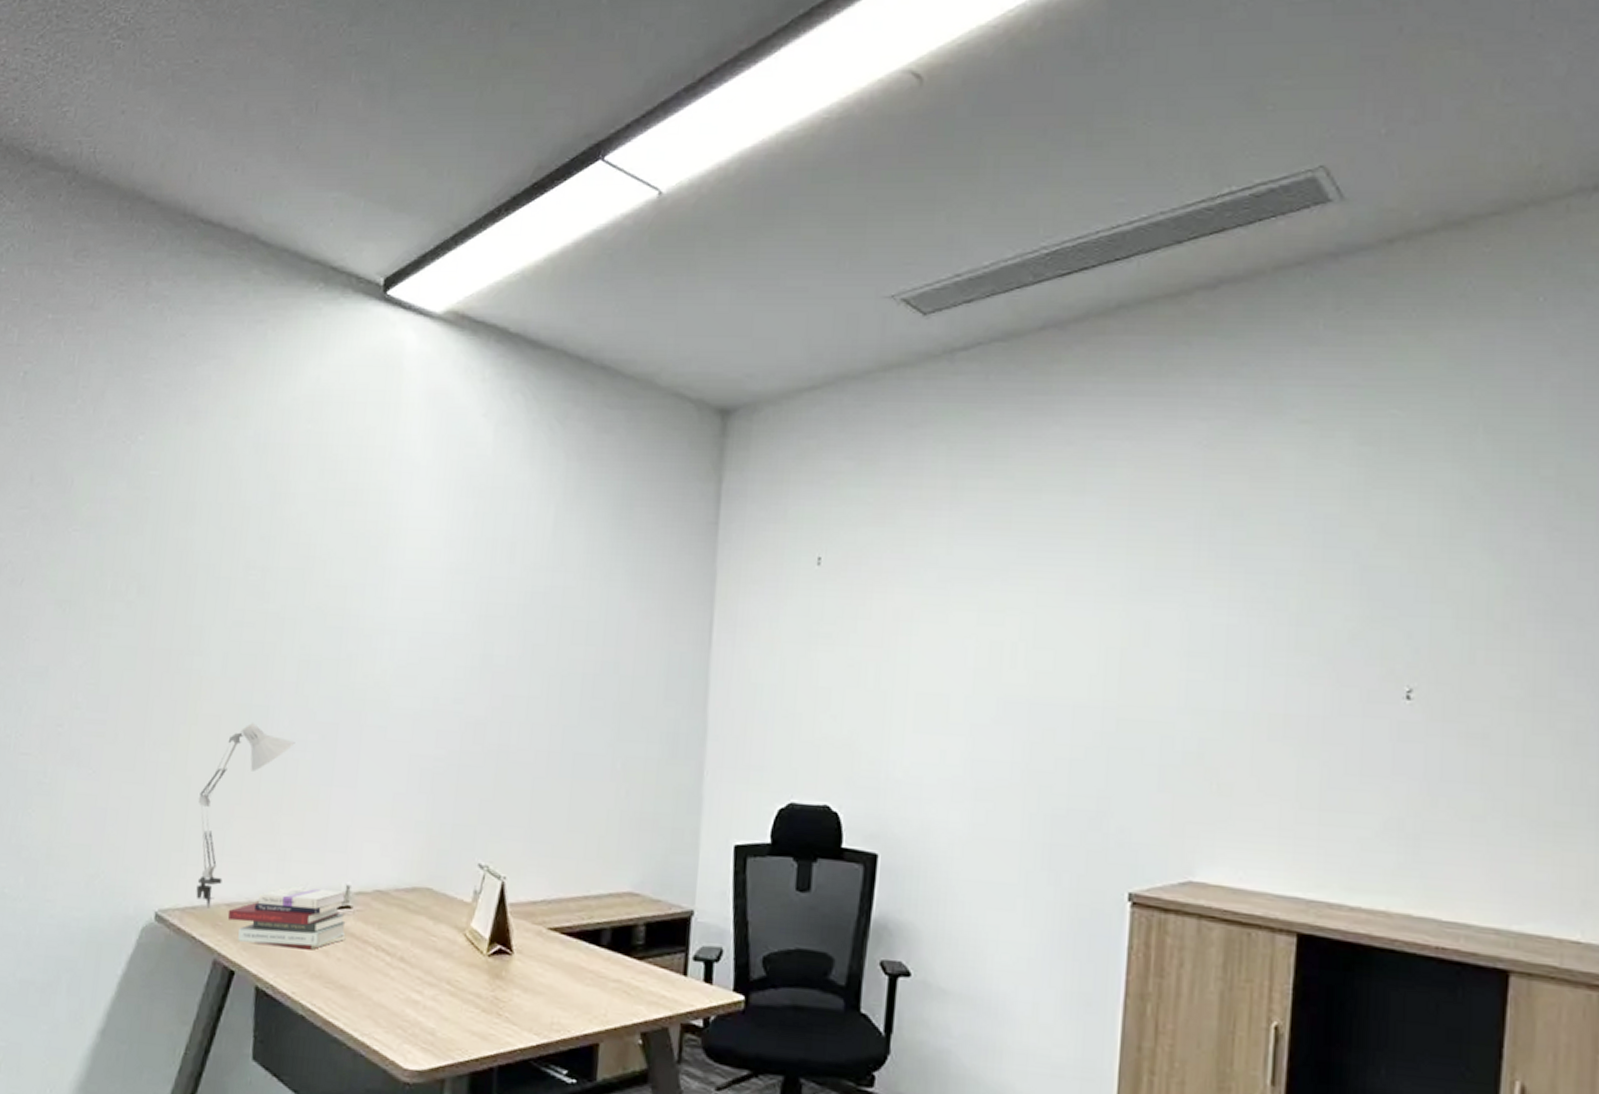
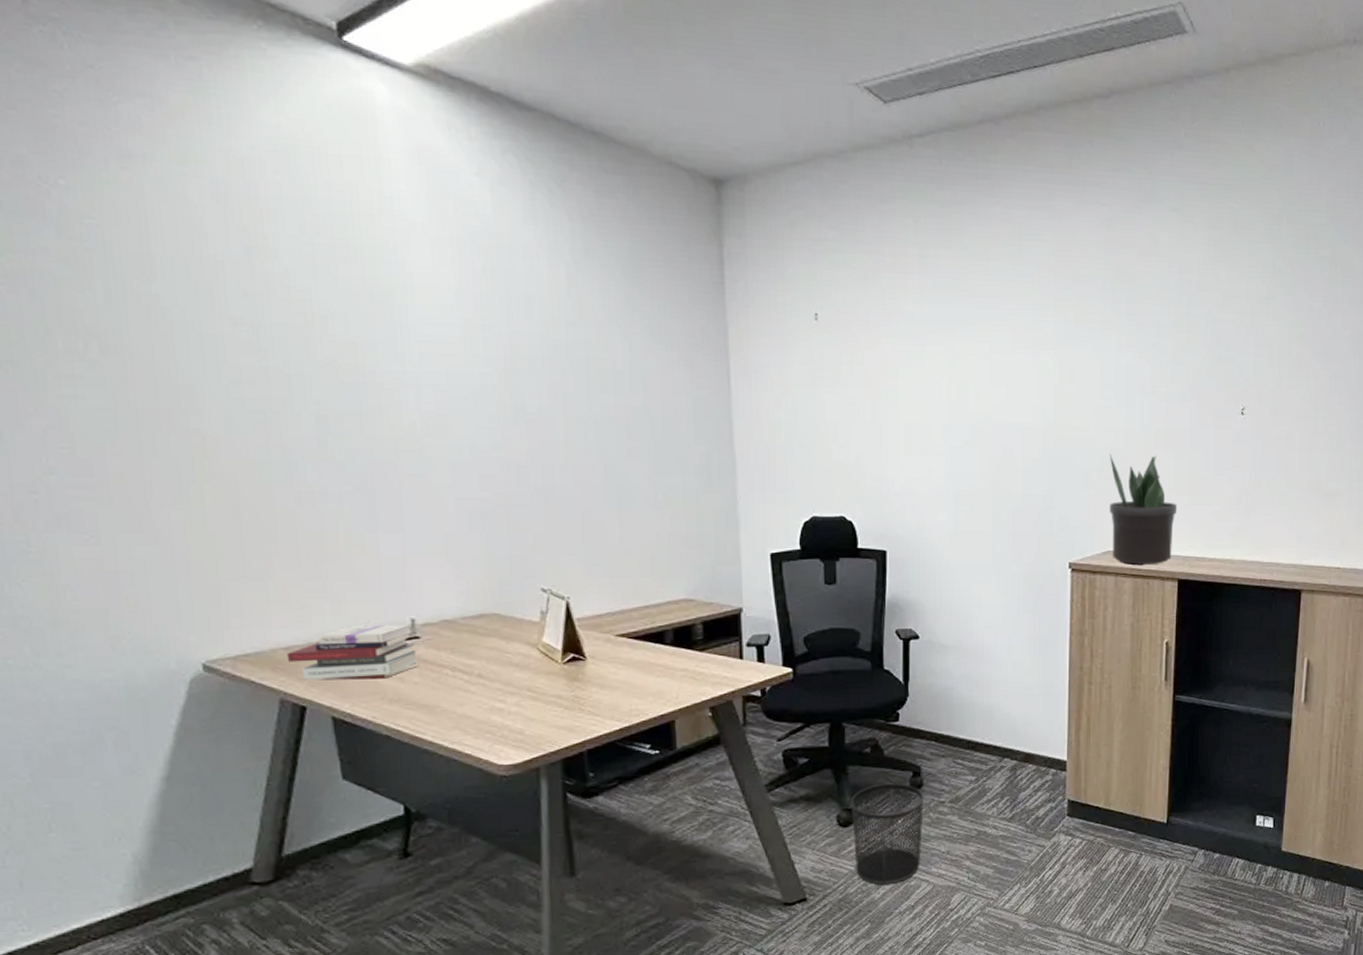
desk lamp: present [196,723,295,909] -> none [227,478,328,654]
planter: none [1193,746,1300,908] -> present [1109,454,1178,566]

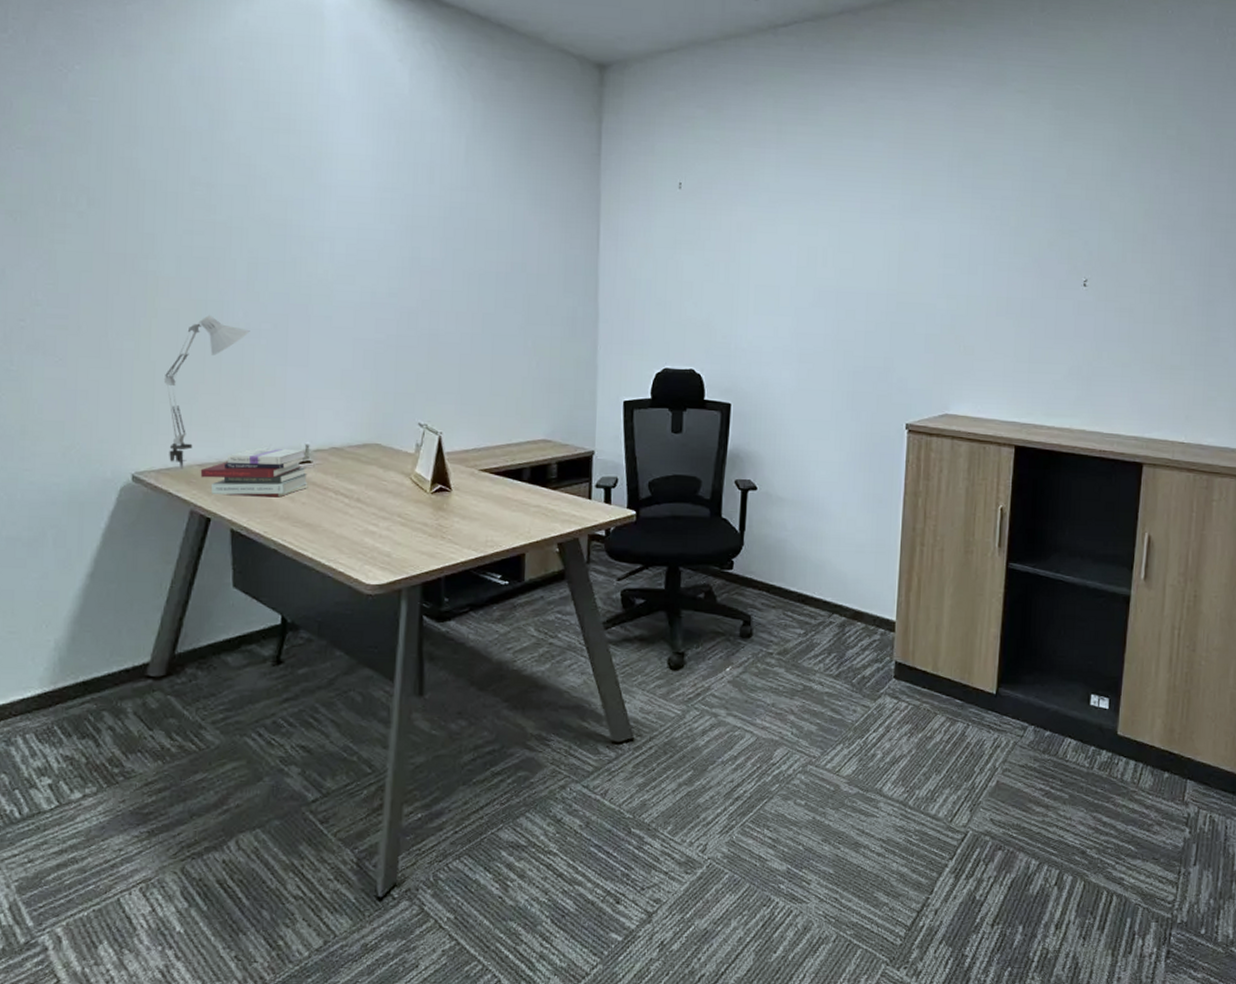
desk lamp: none [227,478,328,654] -> present [163,315,250,469]
waste bin: present [850,783,925,885] -> none [681,630,753,733]
planter: present [1109,454,1178,566] -> none [948,321,1017,431]

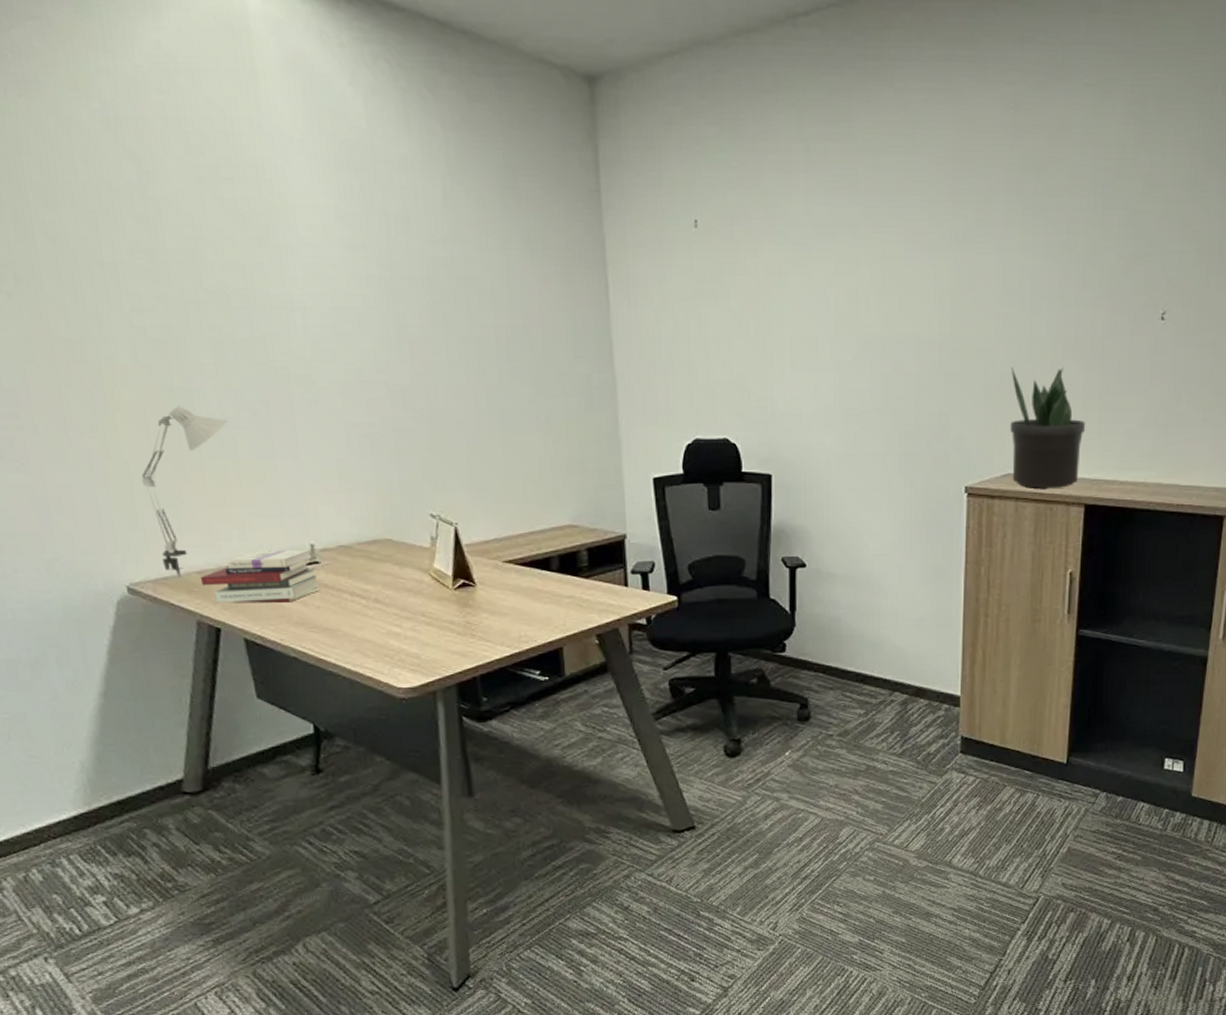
planter: none [948,321,1017,431] -> present [1010,367,1086,490]

